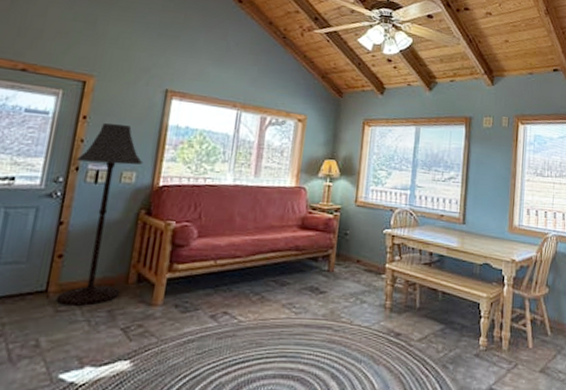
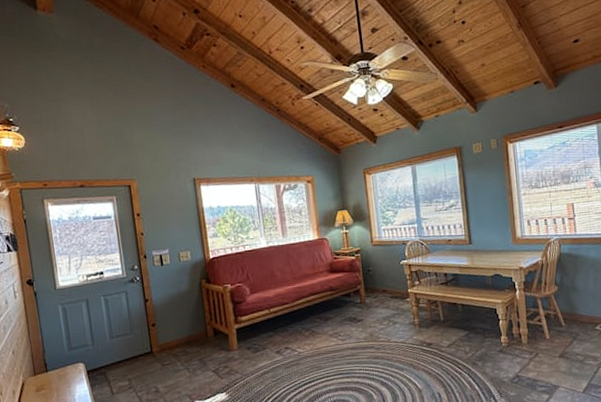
floor lamp: present [56,123,143,306] -> none [142,215,204,360]

